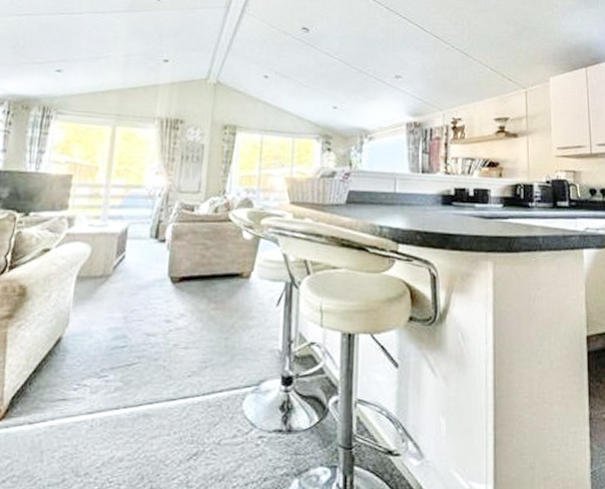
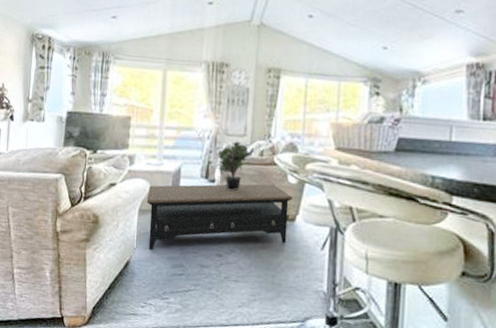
coffee table: none [86,240,248,323] -> present [146,183,293,251]
potted plant: none [168,198,210,250] -> present [217,141,256,191]

